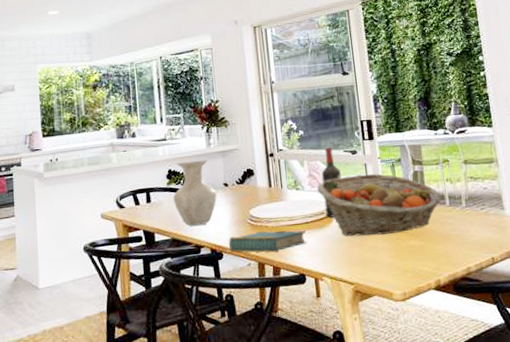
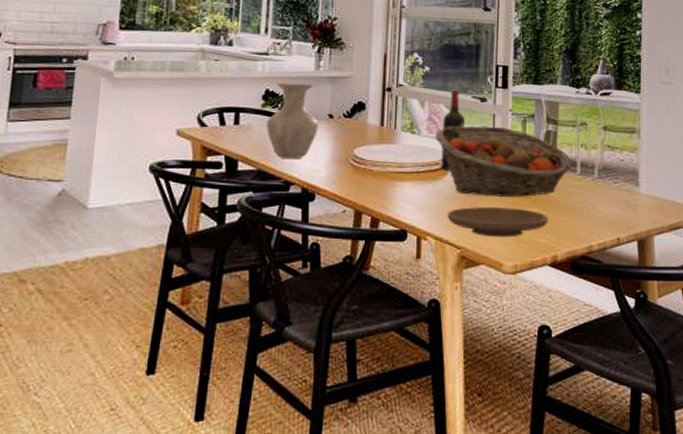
book: present [228,230,307,253] -> none [323,175,415,201]
plate: none [337,242,428,271] -> present [447,207,549,237]

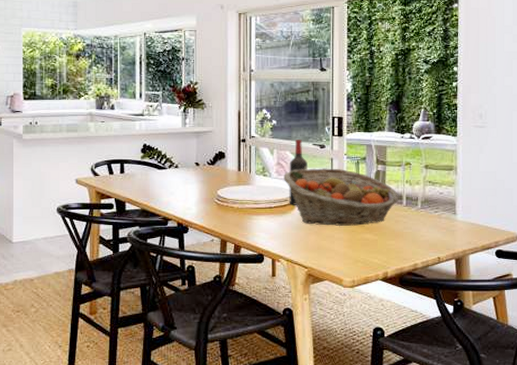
vase: present [266,82,319,159] -> none [146,138,188,199]
plate: present [447,207,549,237] -> none [296,234,380,258]

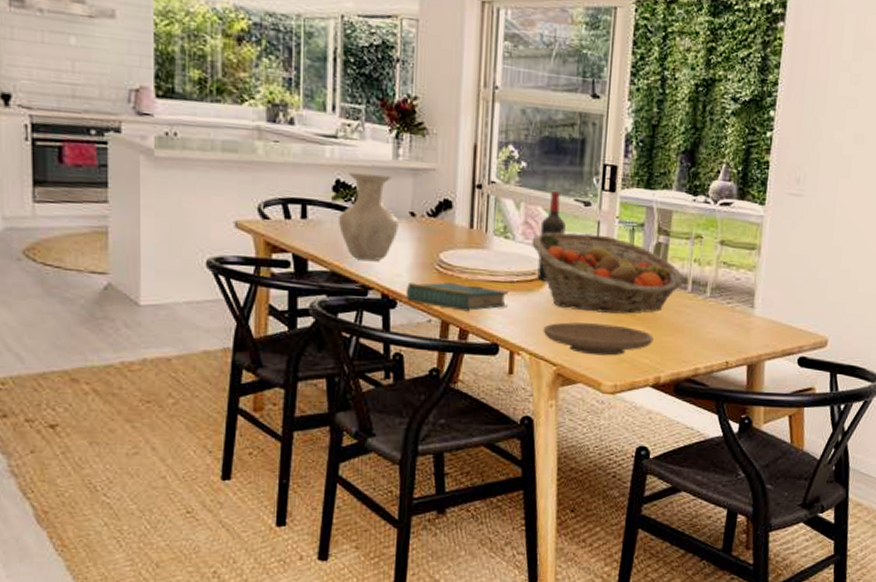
vase: none [146,138,188,199] -> present [339,172,399,261]
book: none [194,211,268,232] -> present [405,282,508,312]
plate: none [296,234,380,258] -> present [543,322,654,356]

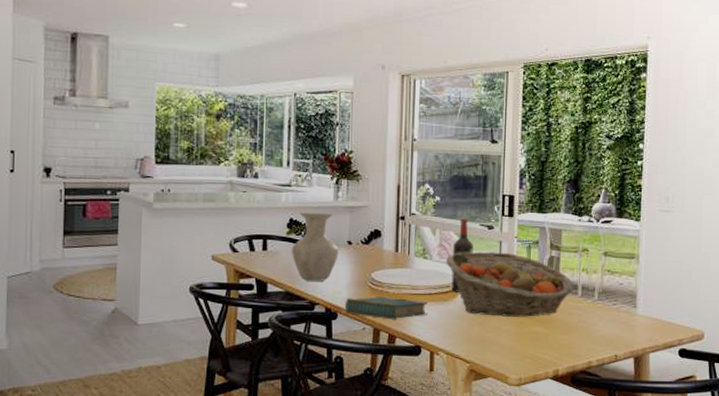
plate: present [543,322,654,356] -> none [457,326,551,353]

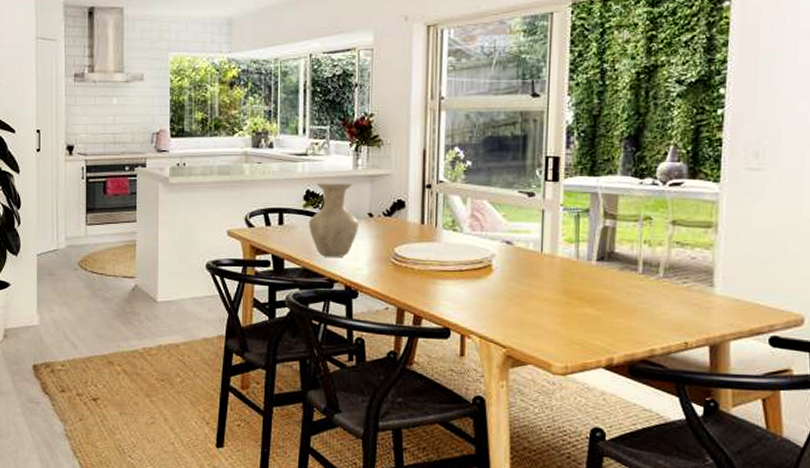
book: present [344,296,428,320] -> none [365,273,458,299]
fruit basket: present [446,251,574,317] -> none [479,222,633,297]
wine bottle: present [451,218,473,292] -> none [485,184,511,269]

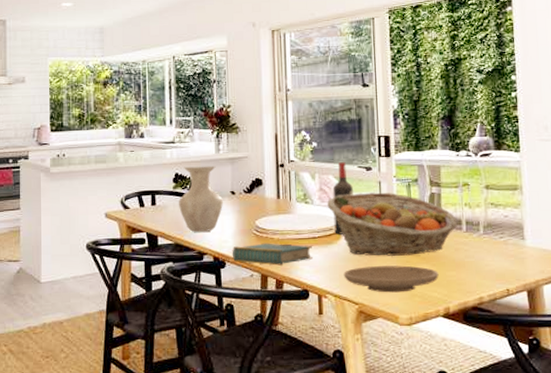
book: none [365,273,458,299] -> present [232,243,313,266]
fruit basket: none [479,222,633,297] -> present [327,192,458,256]
wine bottle: none [485,184,511,269] -> present [332,161,353,235]
plate: none [492,306,604,338] -> present [343,265,439,293]

